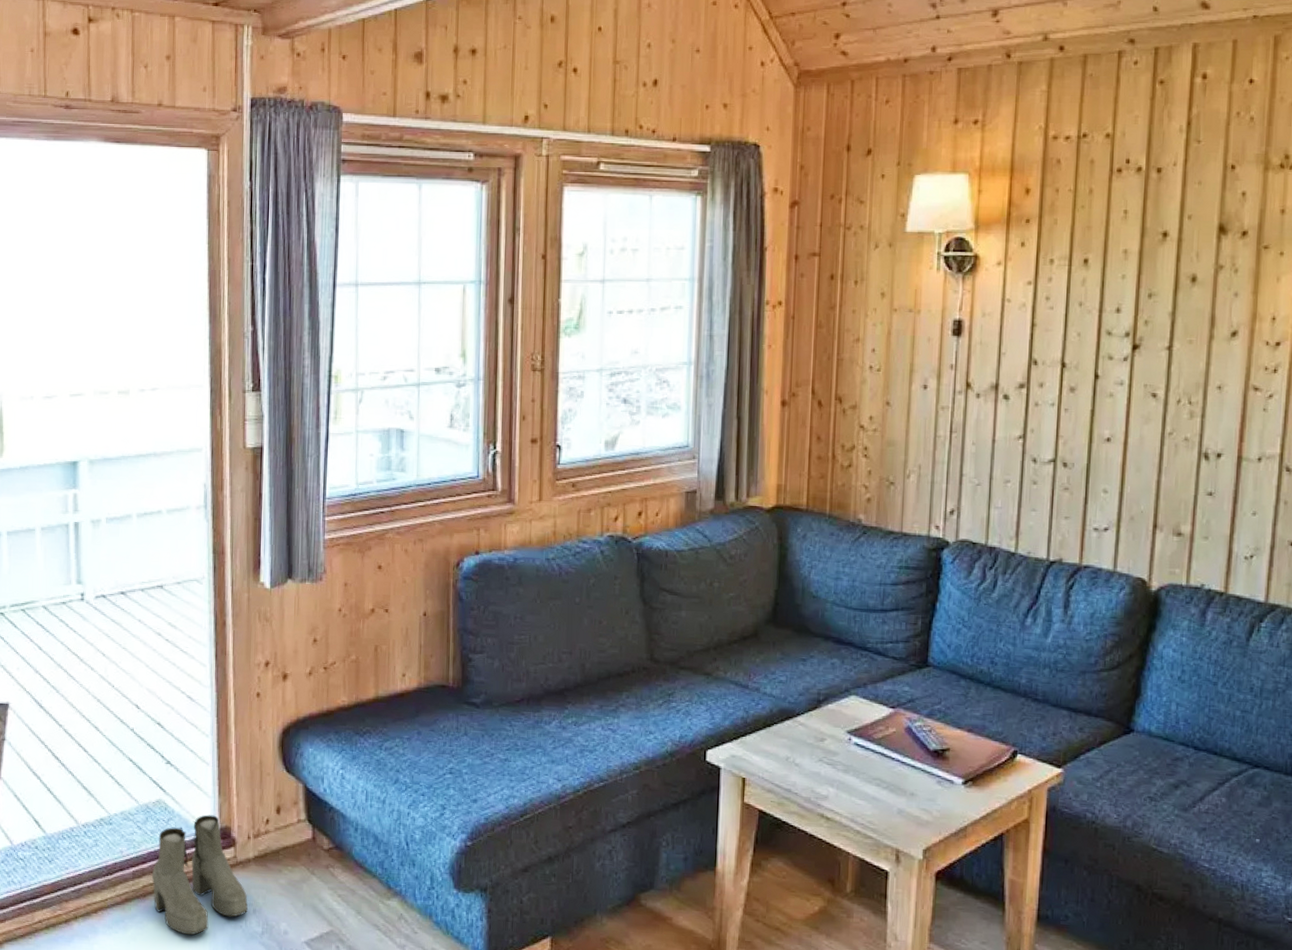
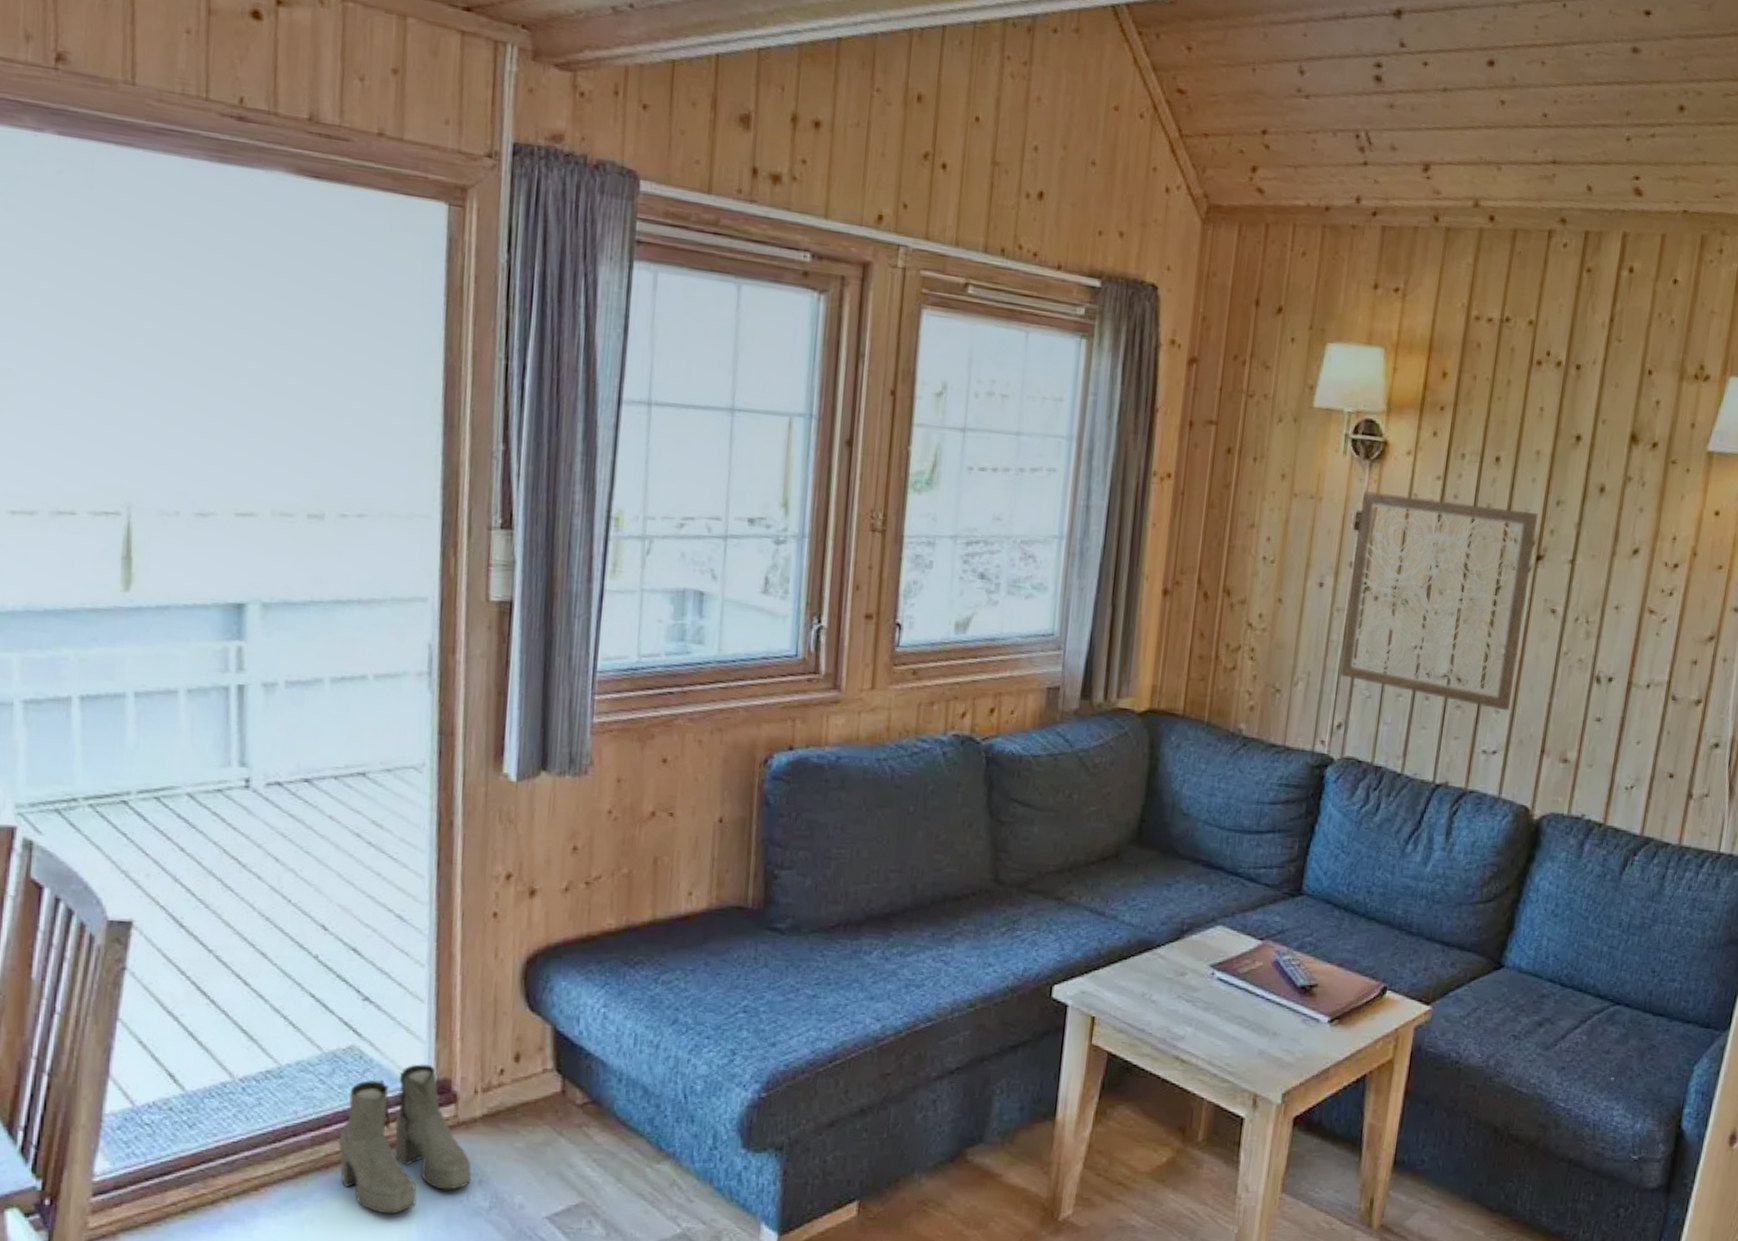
wall art: none [949,298,1131,491] -> present [1340,491,1539,711]

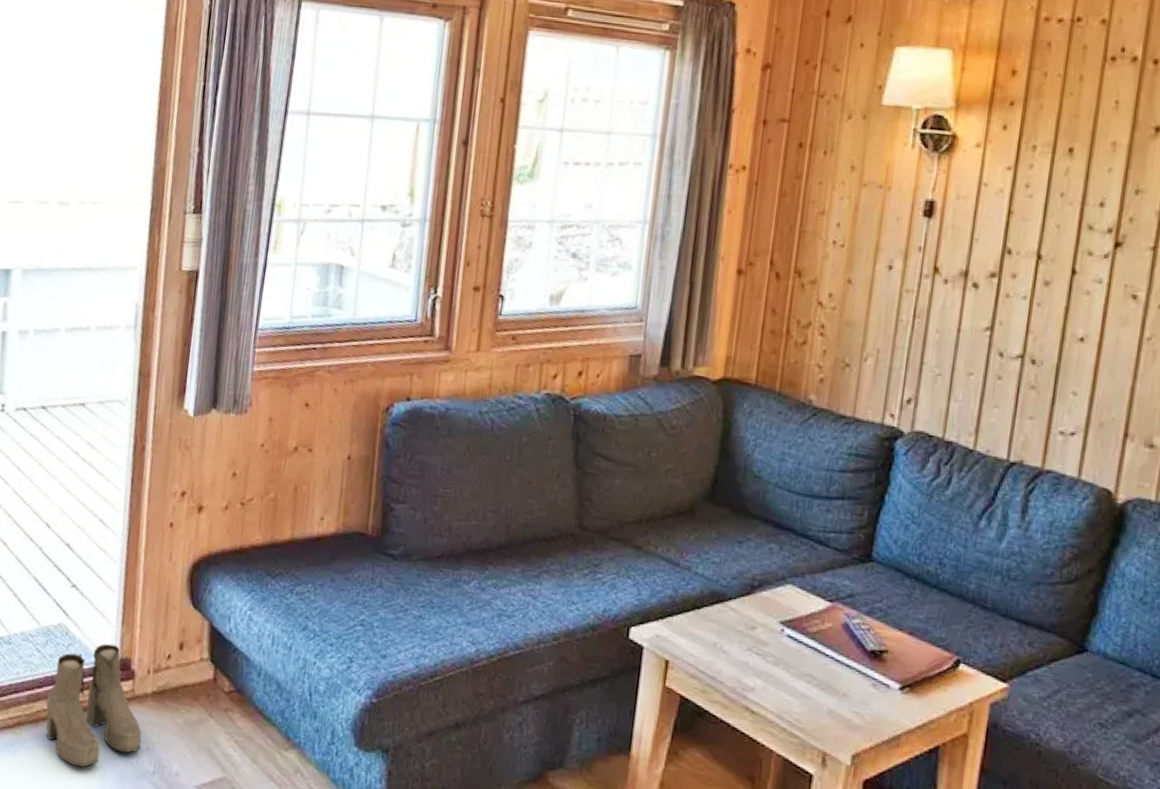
wall art: present [1340,491,1539,711] -> none [910,181,1116,394]

